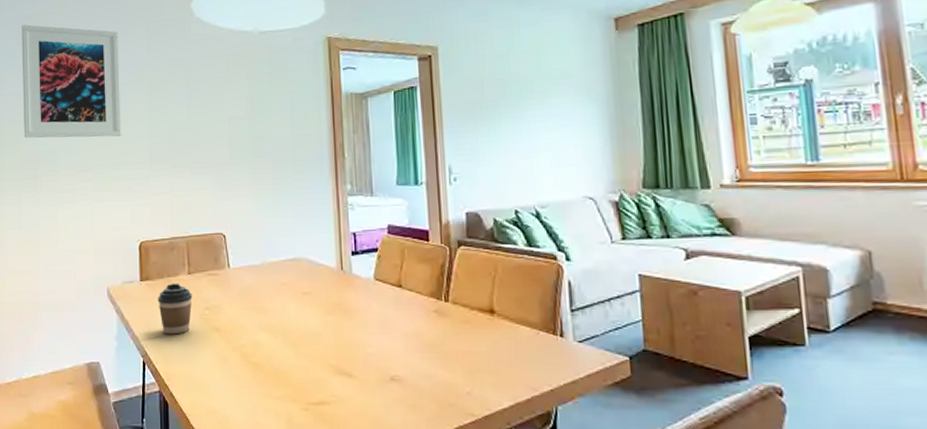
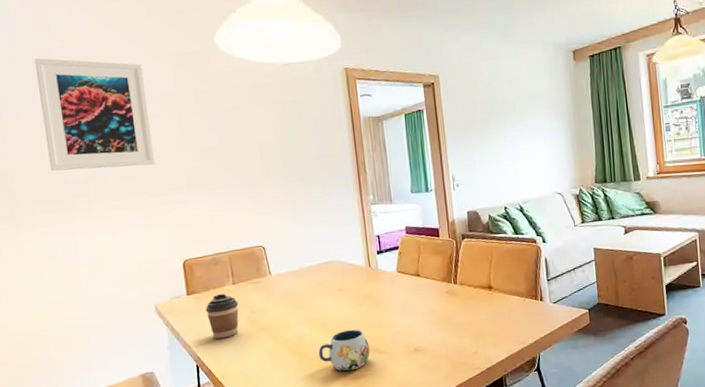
mug: none [276,342,336,394] -> present [318,329,370,371]

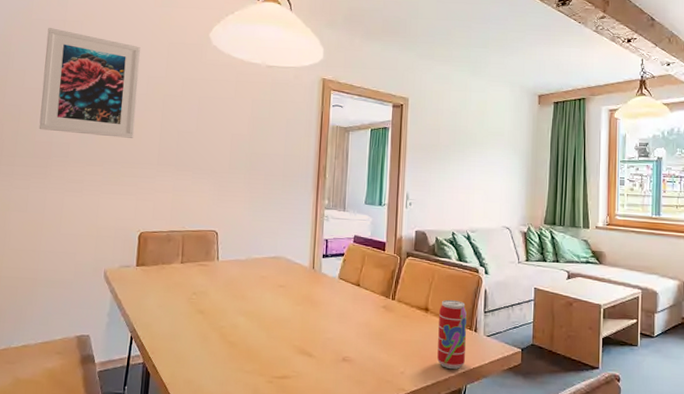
coffee cup: present [205,293,239,339] -> none [150,270,183,315]
mug: present [318,329,370,371] -> none [249,327,300,369]
beverage can: none [502,273,535,341] -> present [437,299,468,370]

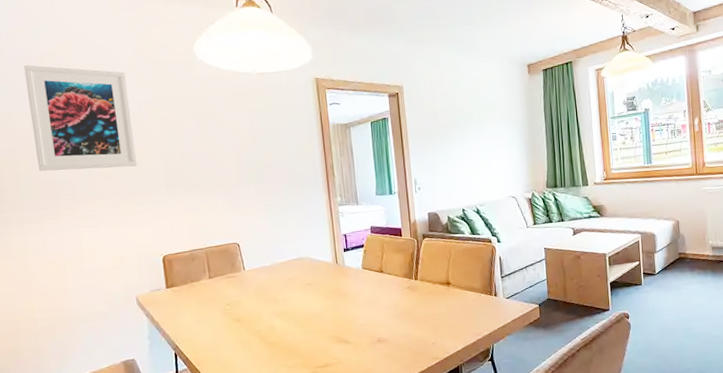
beverage can: present [437,299,468,370] -> none [460,270,489,333]

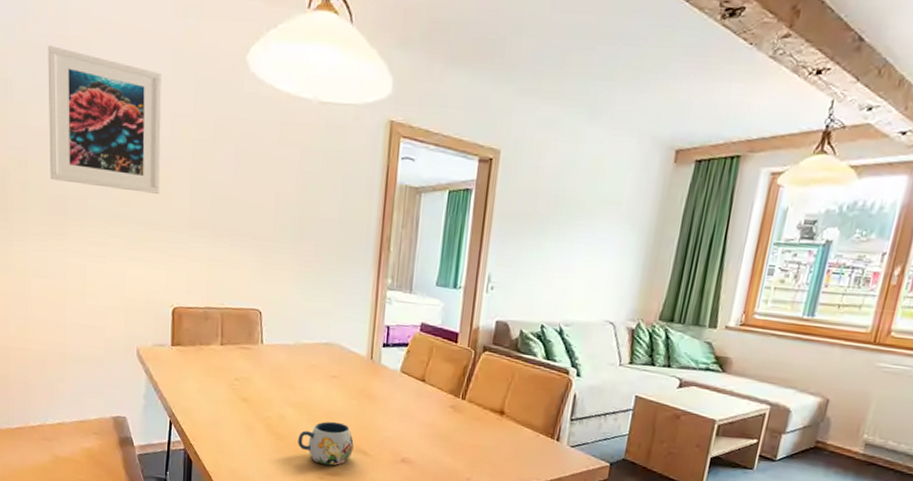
mug: none [288,321,337,360] -> present [298,421,354,466]

